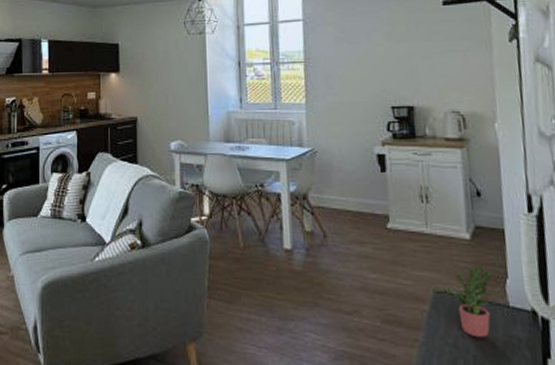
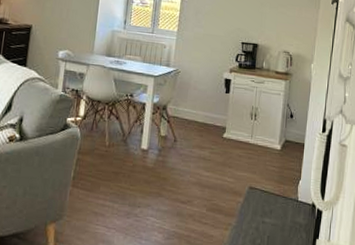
potted plant: present [431,266,491,338] -> none [247,170,290,224]

